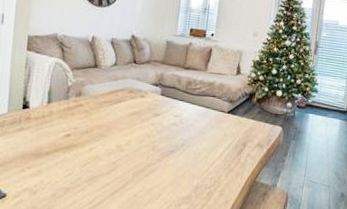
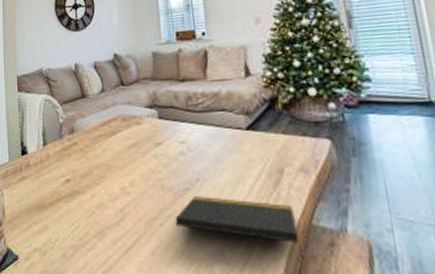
notepad: none [158,157,246,202] -> present [175,196,303,259]

